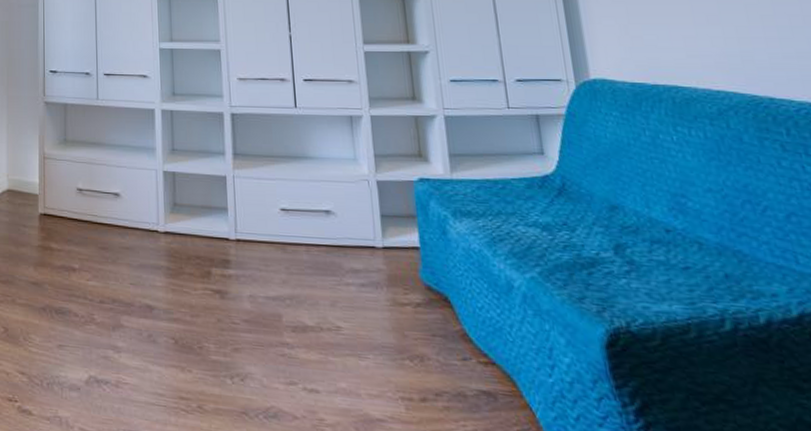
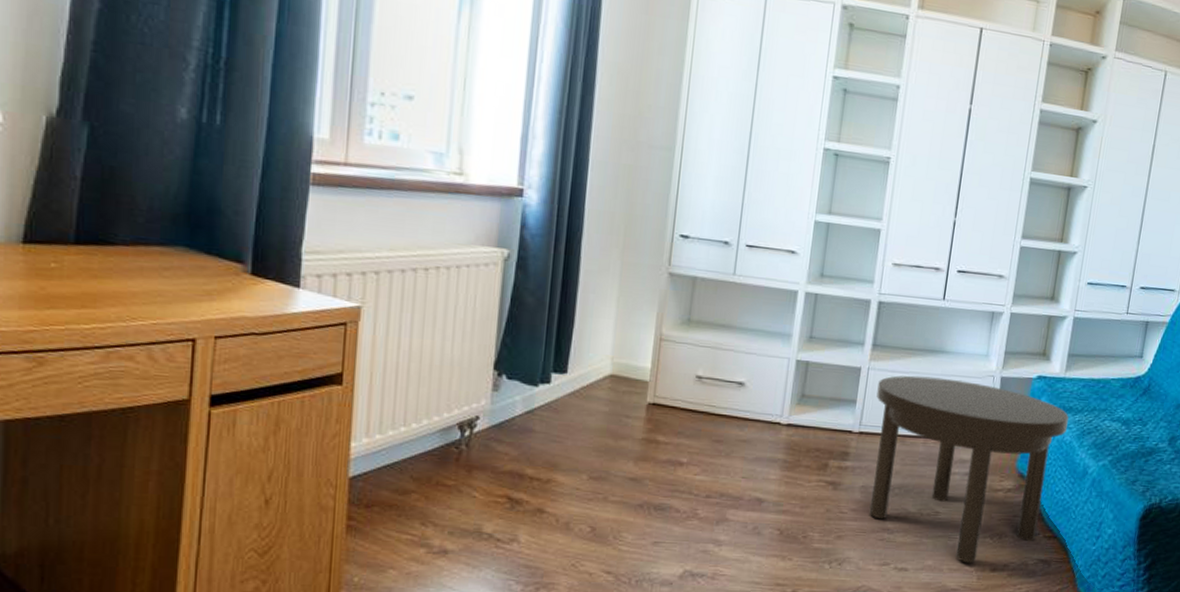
side table: none [246,182,472,390] -> present [869,375,1069,564]

